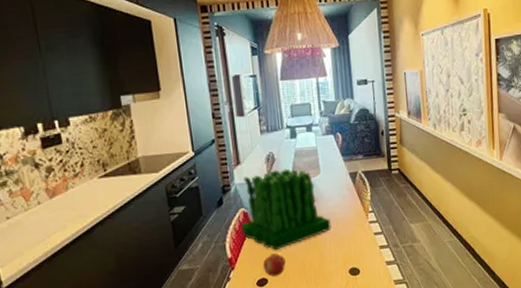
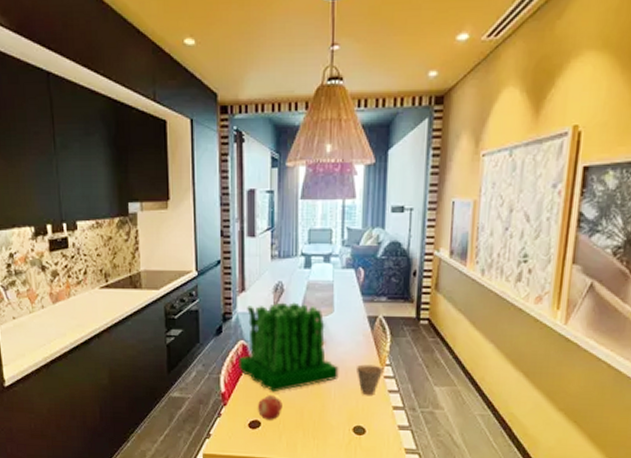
cup: none [344,213,368,241] -> present [355,364,384,396]

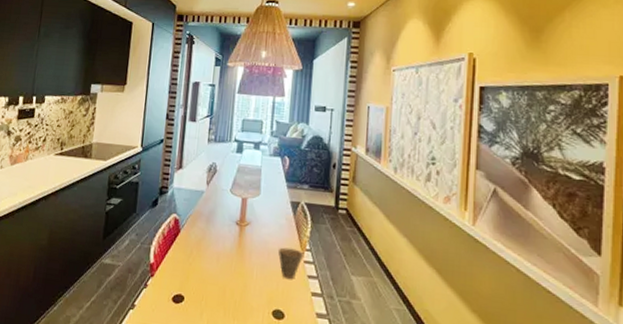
plant: present [238,302,339,393] -> none [169,181,262,268]
fruit: present [258,395,283,420] -> none [183,270,207,296]

